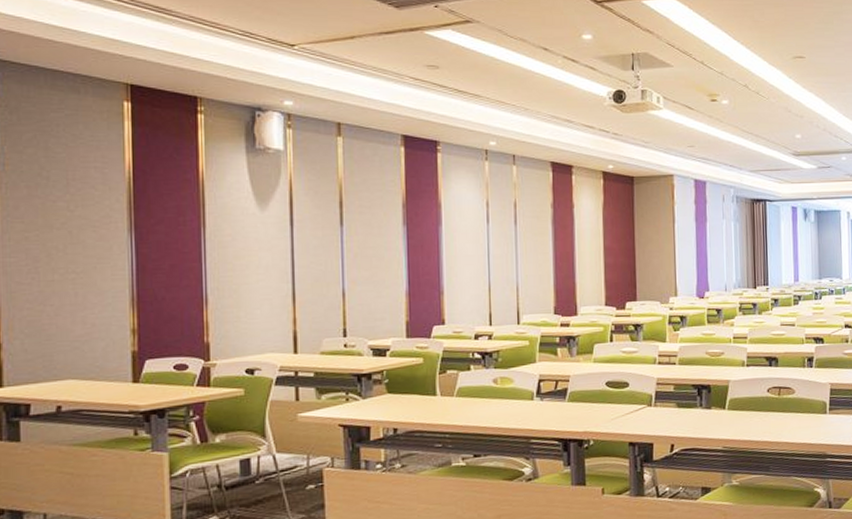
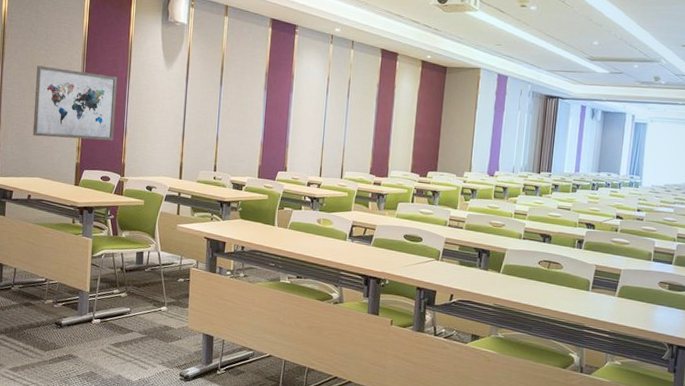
wall art: none [53,223,189,322] -> present [32,65,118,141]

